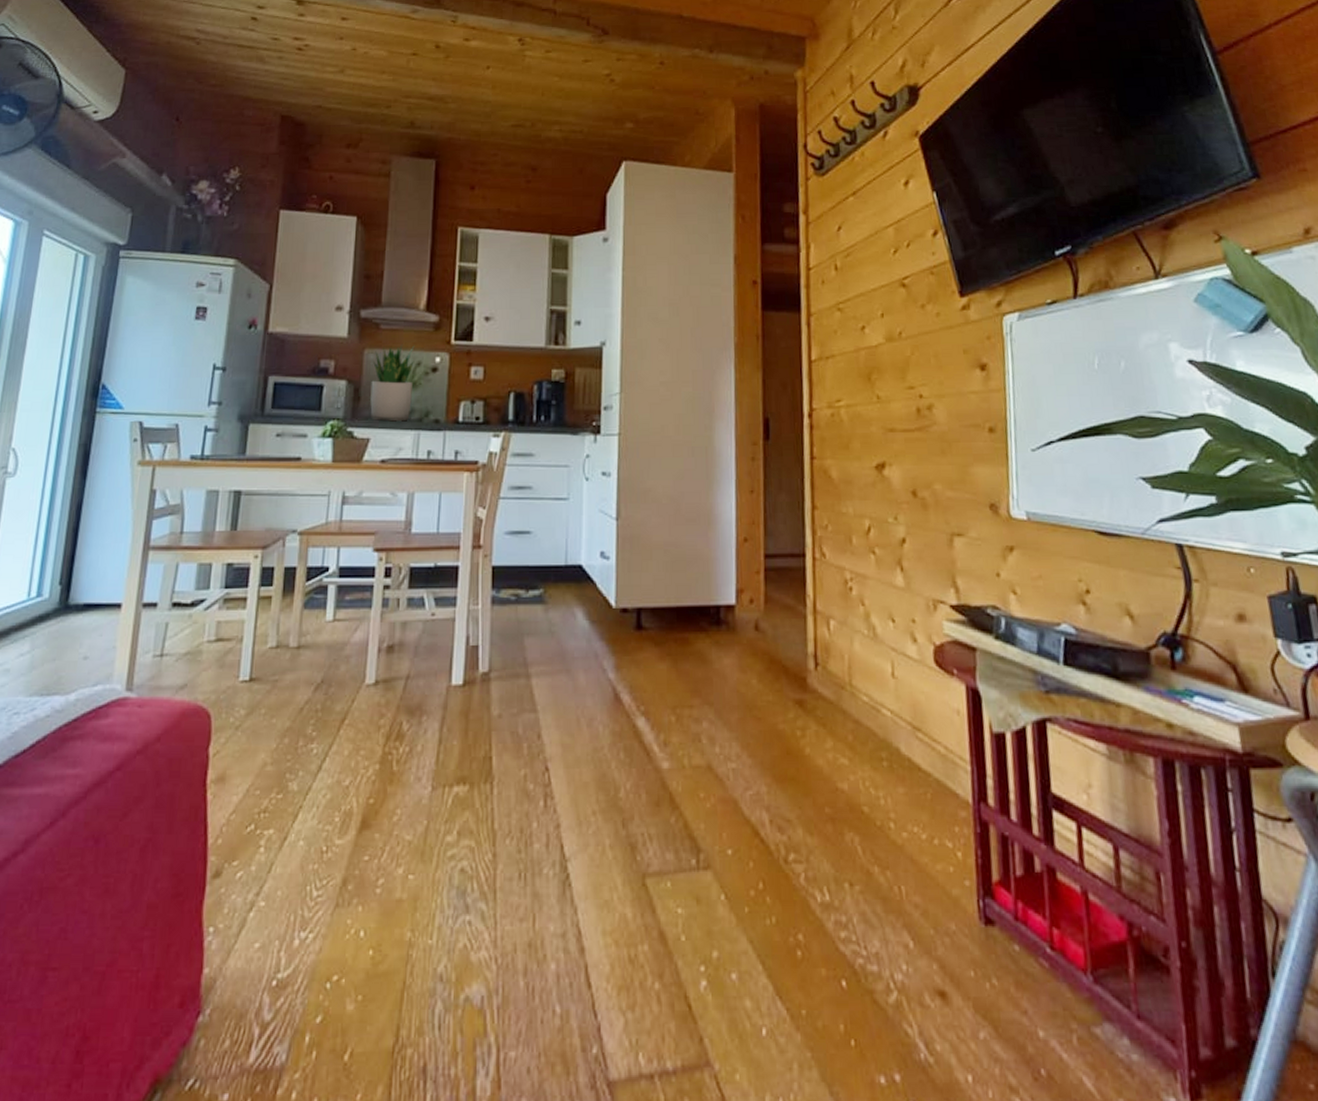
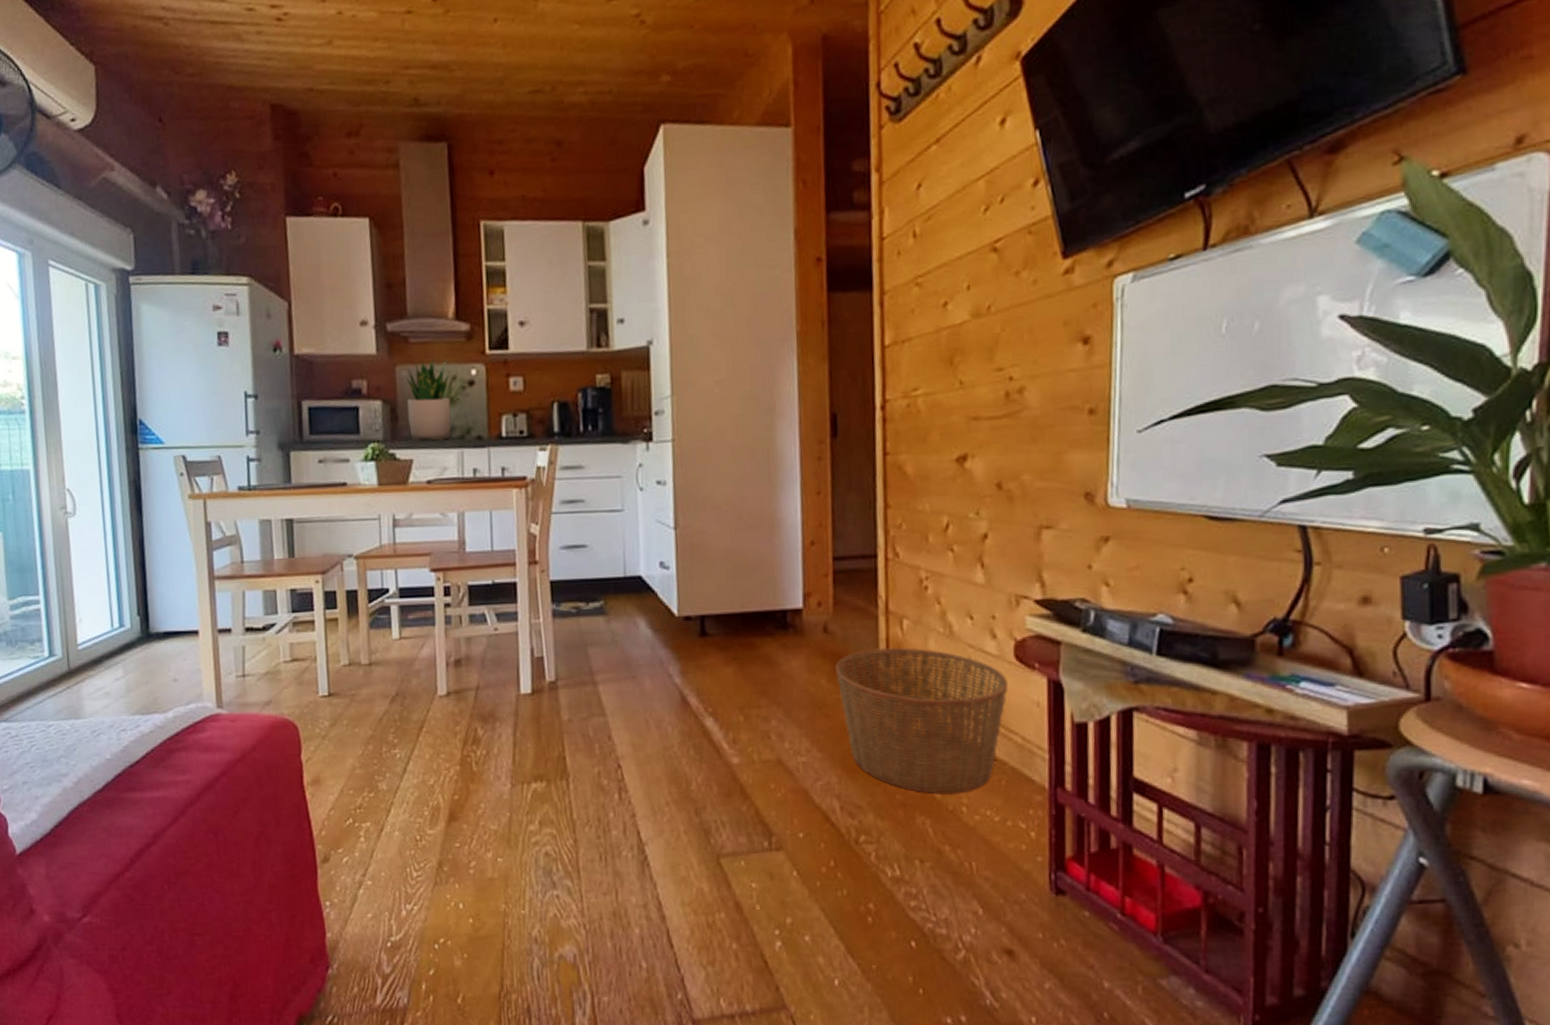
basket: none [766,649,930,806] -> present [835,648,1009,793]

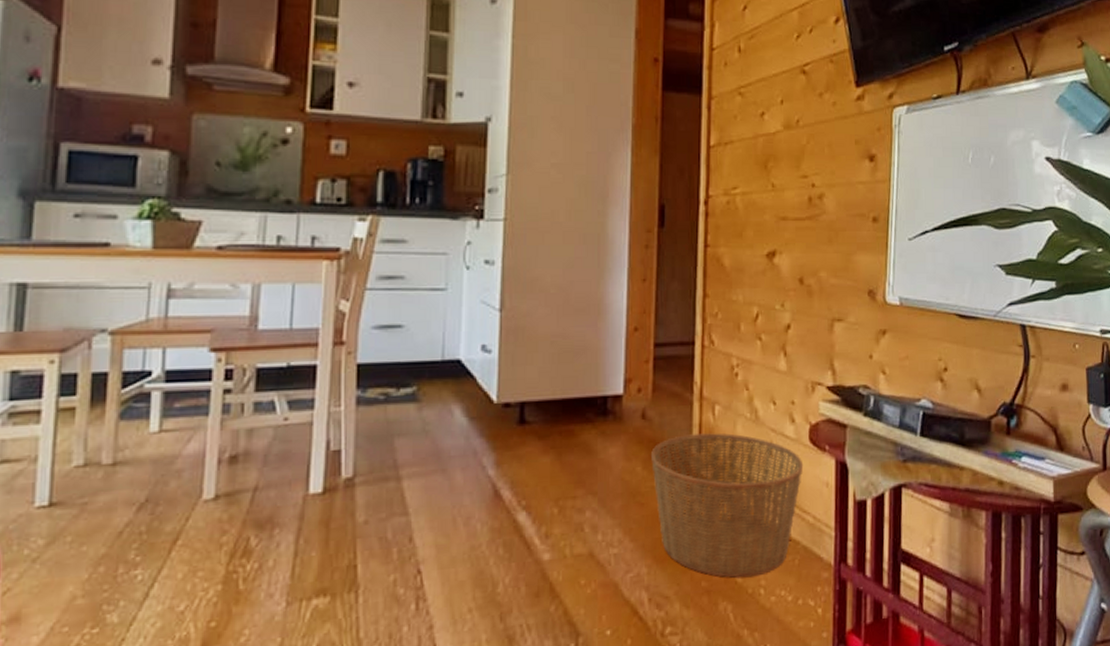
planter: present [406,357,452,442] -> none [202,109,259,202]

